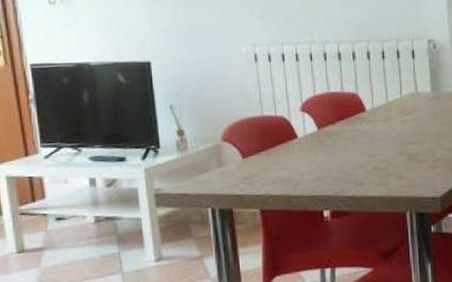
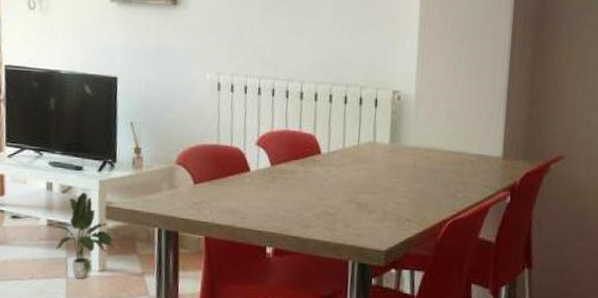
potted plant: none [97,183,169,273] -> present [49,192,115,279]

